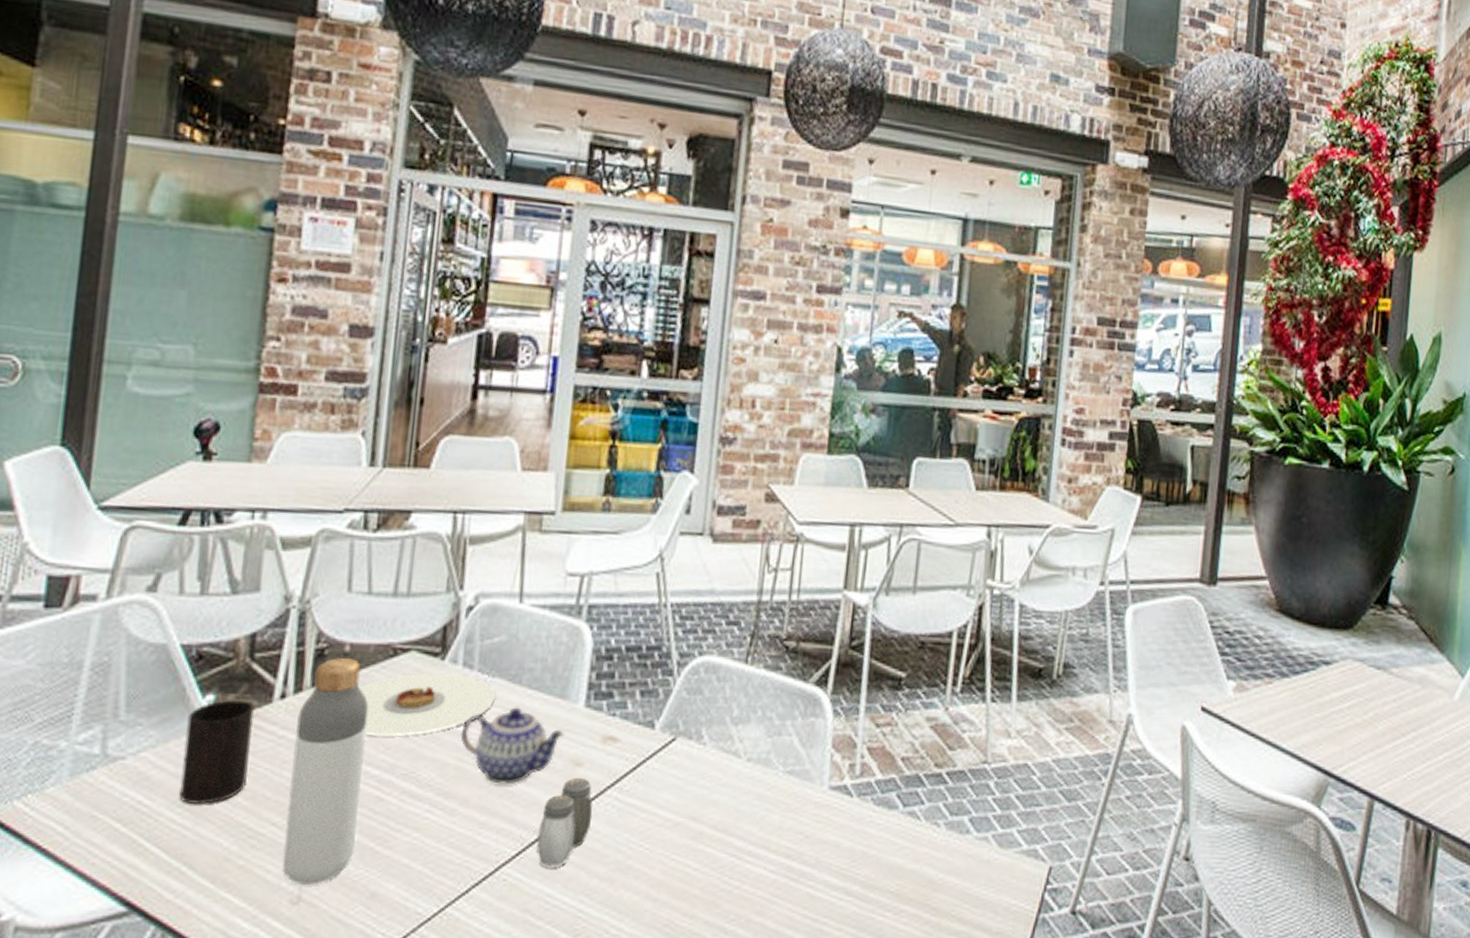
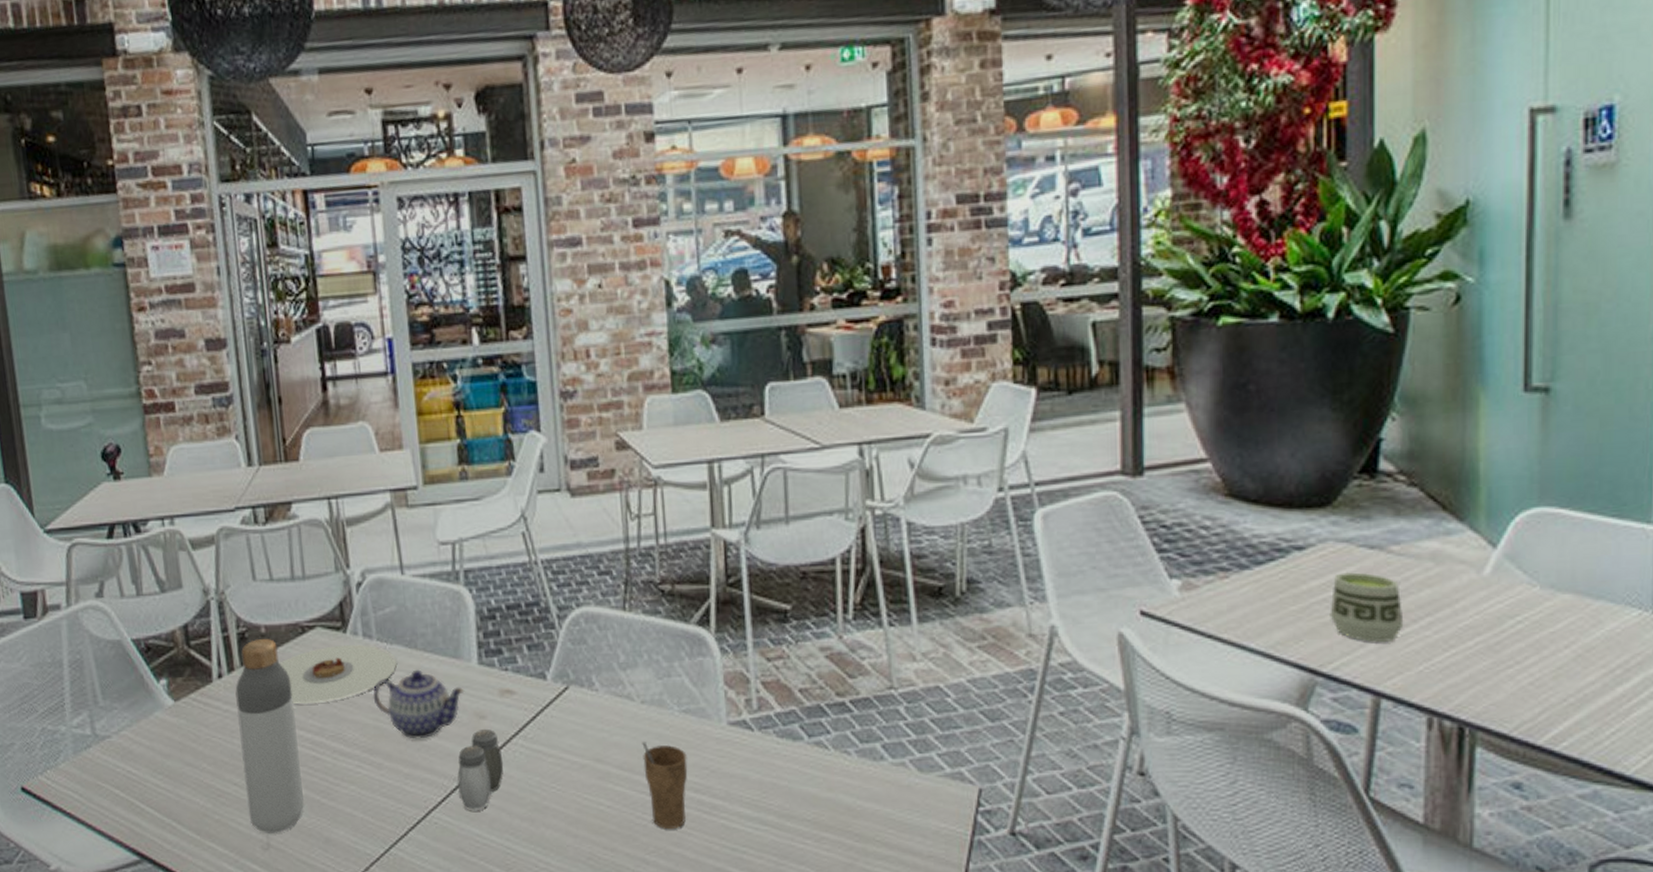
cup: present [179,699,255,805] -> none [150,682,207,772]
cup: none [738,802,784,897] -> present [642,742,688,830]
cup: none [1343,688,1396,752] -> present [1330,572,1404,643]

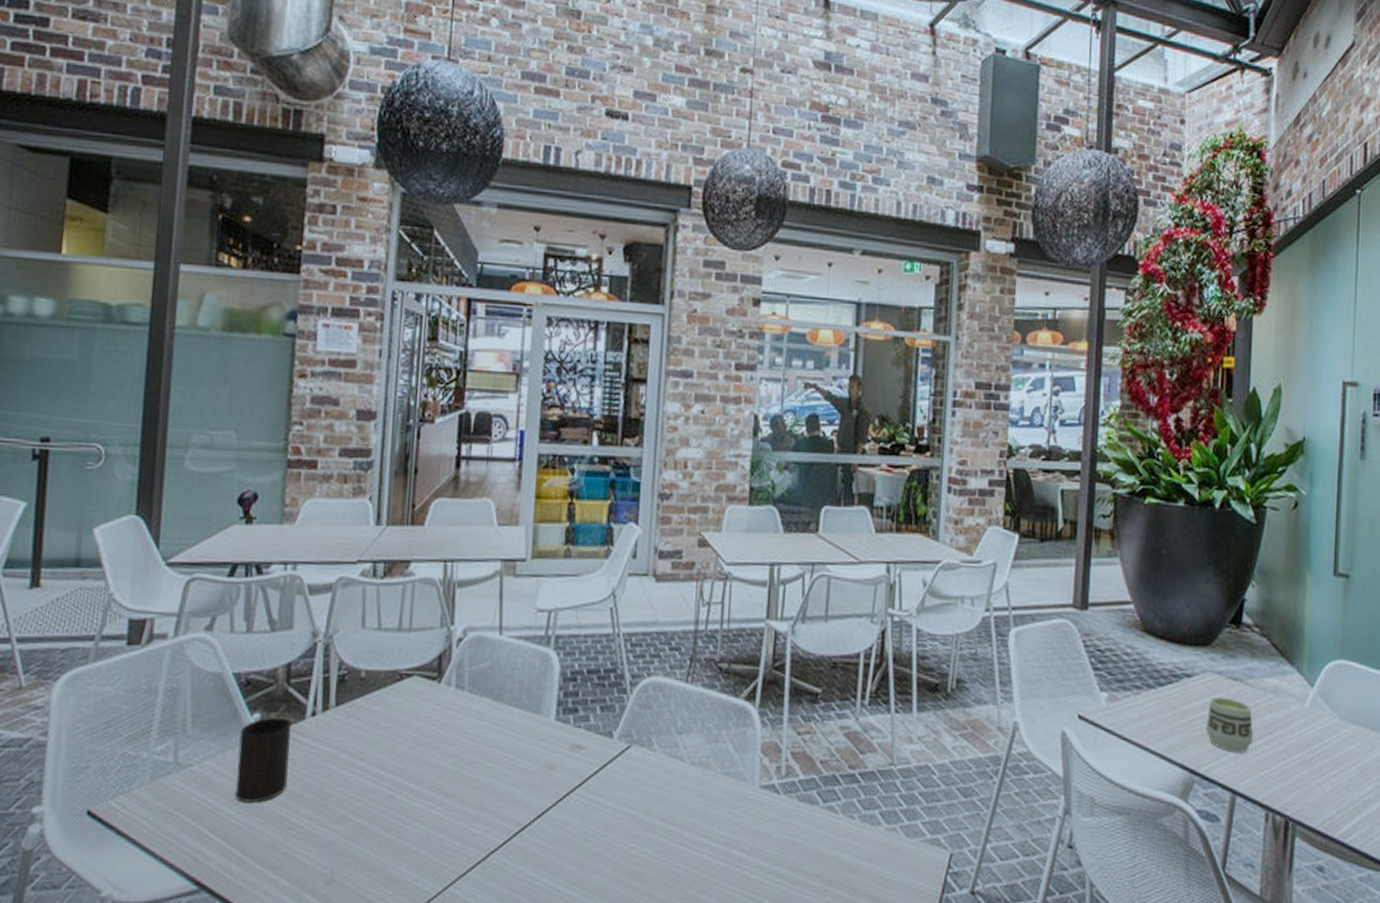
cup: none [150,682,207,772] -> present [235,717,292,803]
bottle: present [235,638,304,833] -> none [317,681,382,868]
plate: present [279,645,397,705] -> none [373,694,482,746]
teapot: present [372,669,465,739] -> none [455,721,540,785]
salt and pepper shaker: present [457,730,504,811] -> none [520,780,565,855]
cup: present [642,742,688,830] -> none [685,799,723,879]

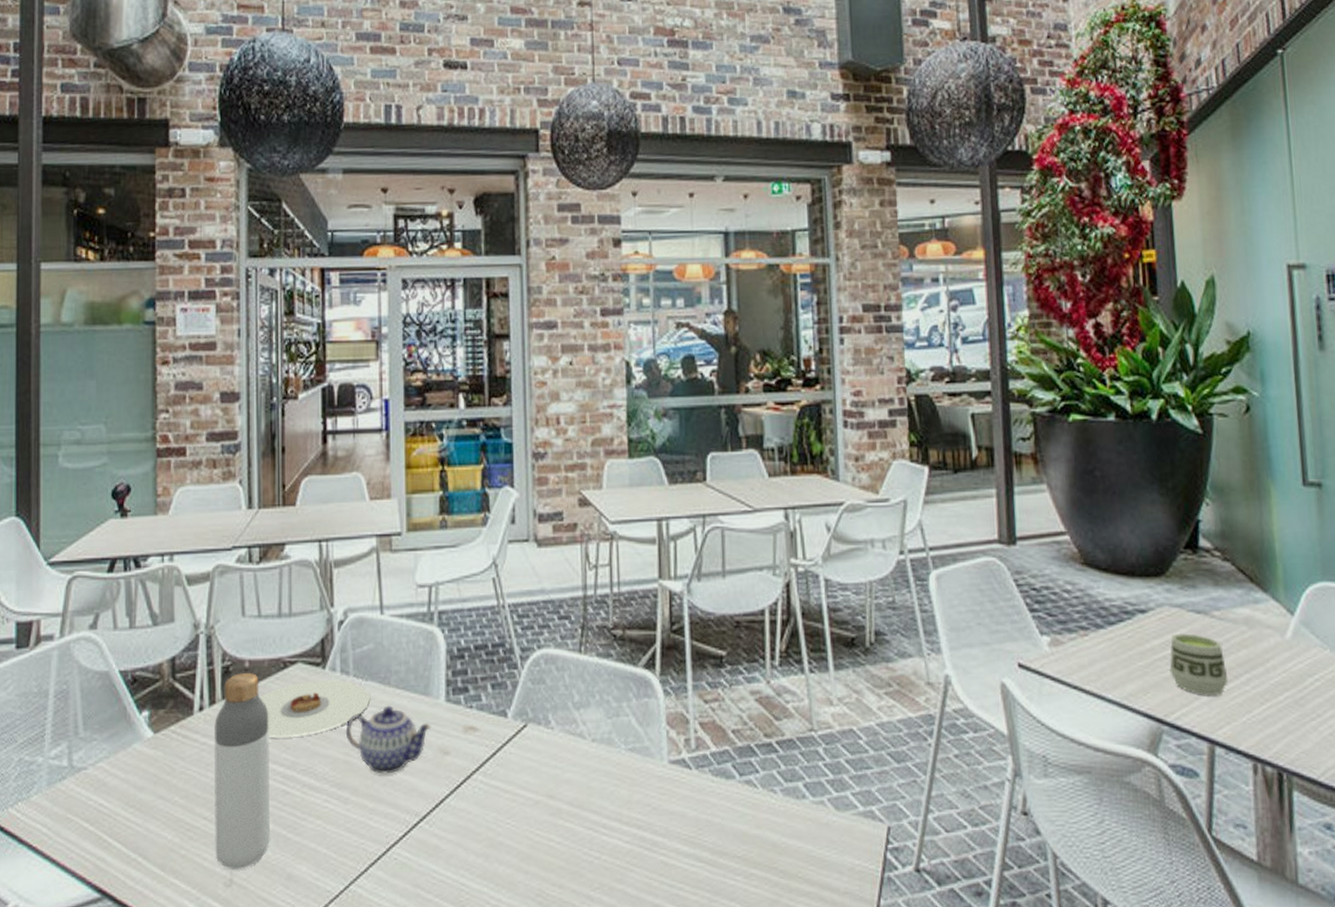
cup: present [235,717,292,803] -> none [130,714,181,805]
bottle: none [317,681,382,868] -> present [214,672,270,869]
plate: none [373,694,482,746] -> present [259,680,370,738]
teapot: none [455,721,540,785] -> present [345,705,432,774]

